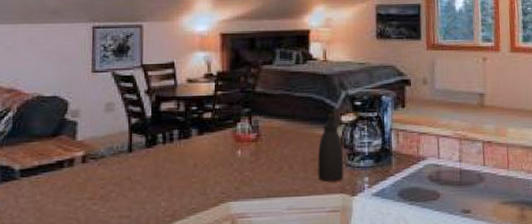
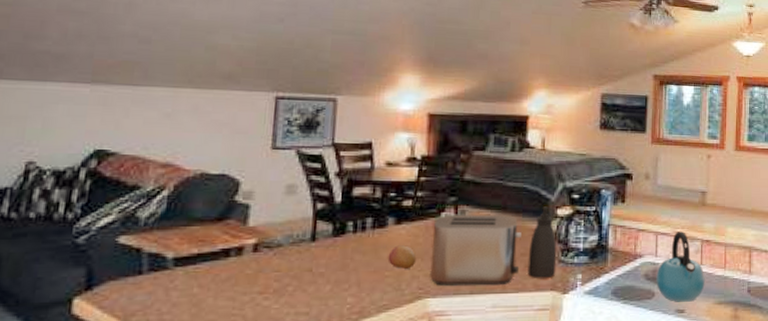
fruit: none [193,154,218,175] -> present [388,245,417,269]
toaster: none [231,123,310,190] -> present [430,214,521,286]
kettle: none [440,133,489,203] -> present [656,231,705,302]

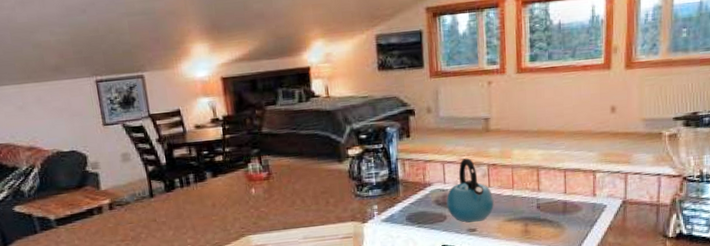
fruit: present [388,245,417,269] -> none [212,194,235,213]
toaster: present [430,214,521,286] -> none [243,160,321,225]
soap dispenser: present [527,206,557,279] -> none [327,148,354,213]

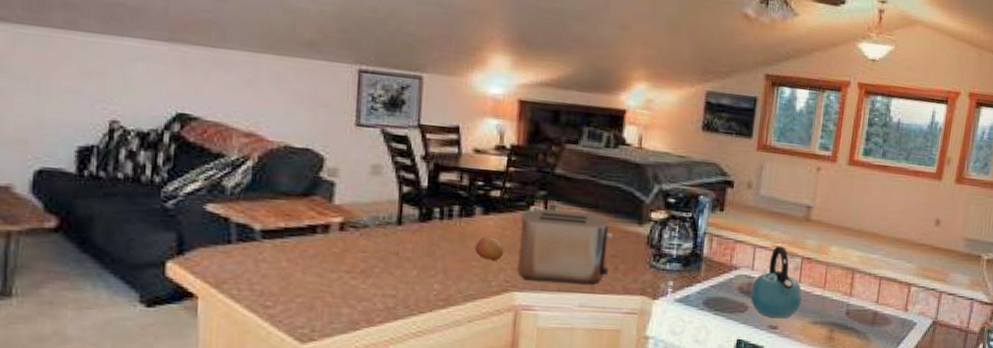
fruit: none [212,194,235,213] -> present [475,236,504,261]
toaster: none [243,160,321,225] -> present [517,208,613,285]

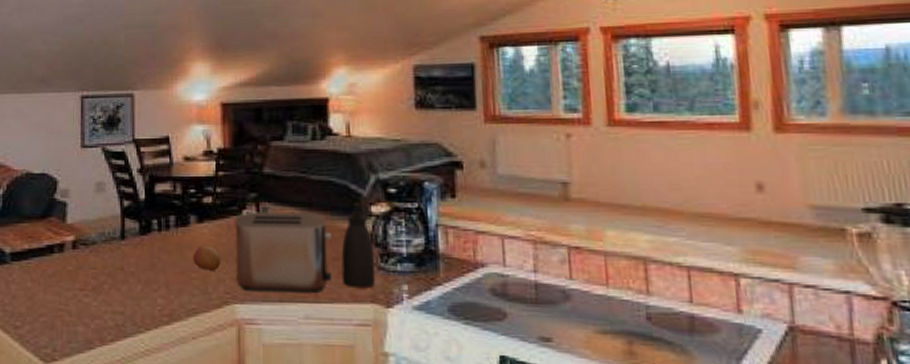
soap dispenser: none [617,208,649,283] -> present [341,203,376,289]
kettle: present [750,246,803,319] -> none [507,235,579,328]

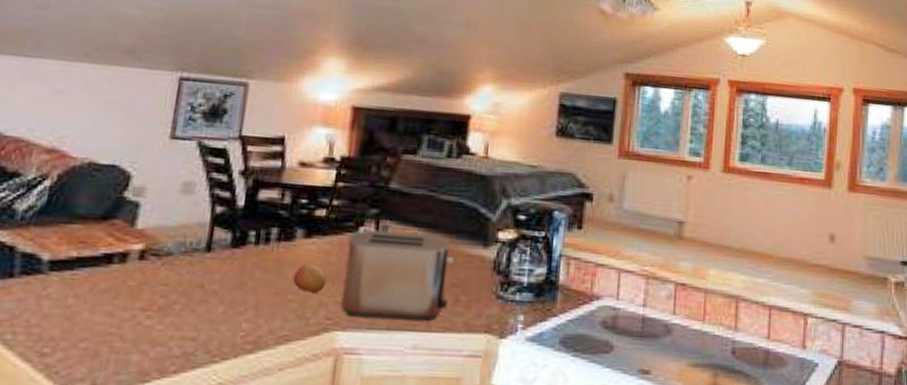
soap dispenser: present [341,203,376,289] -> none [457,227,496,318]

